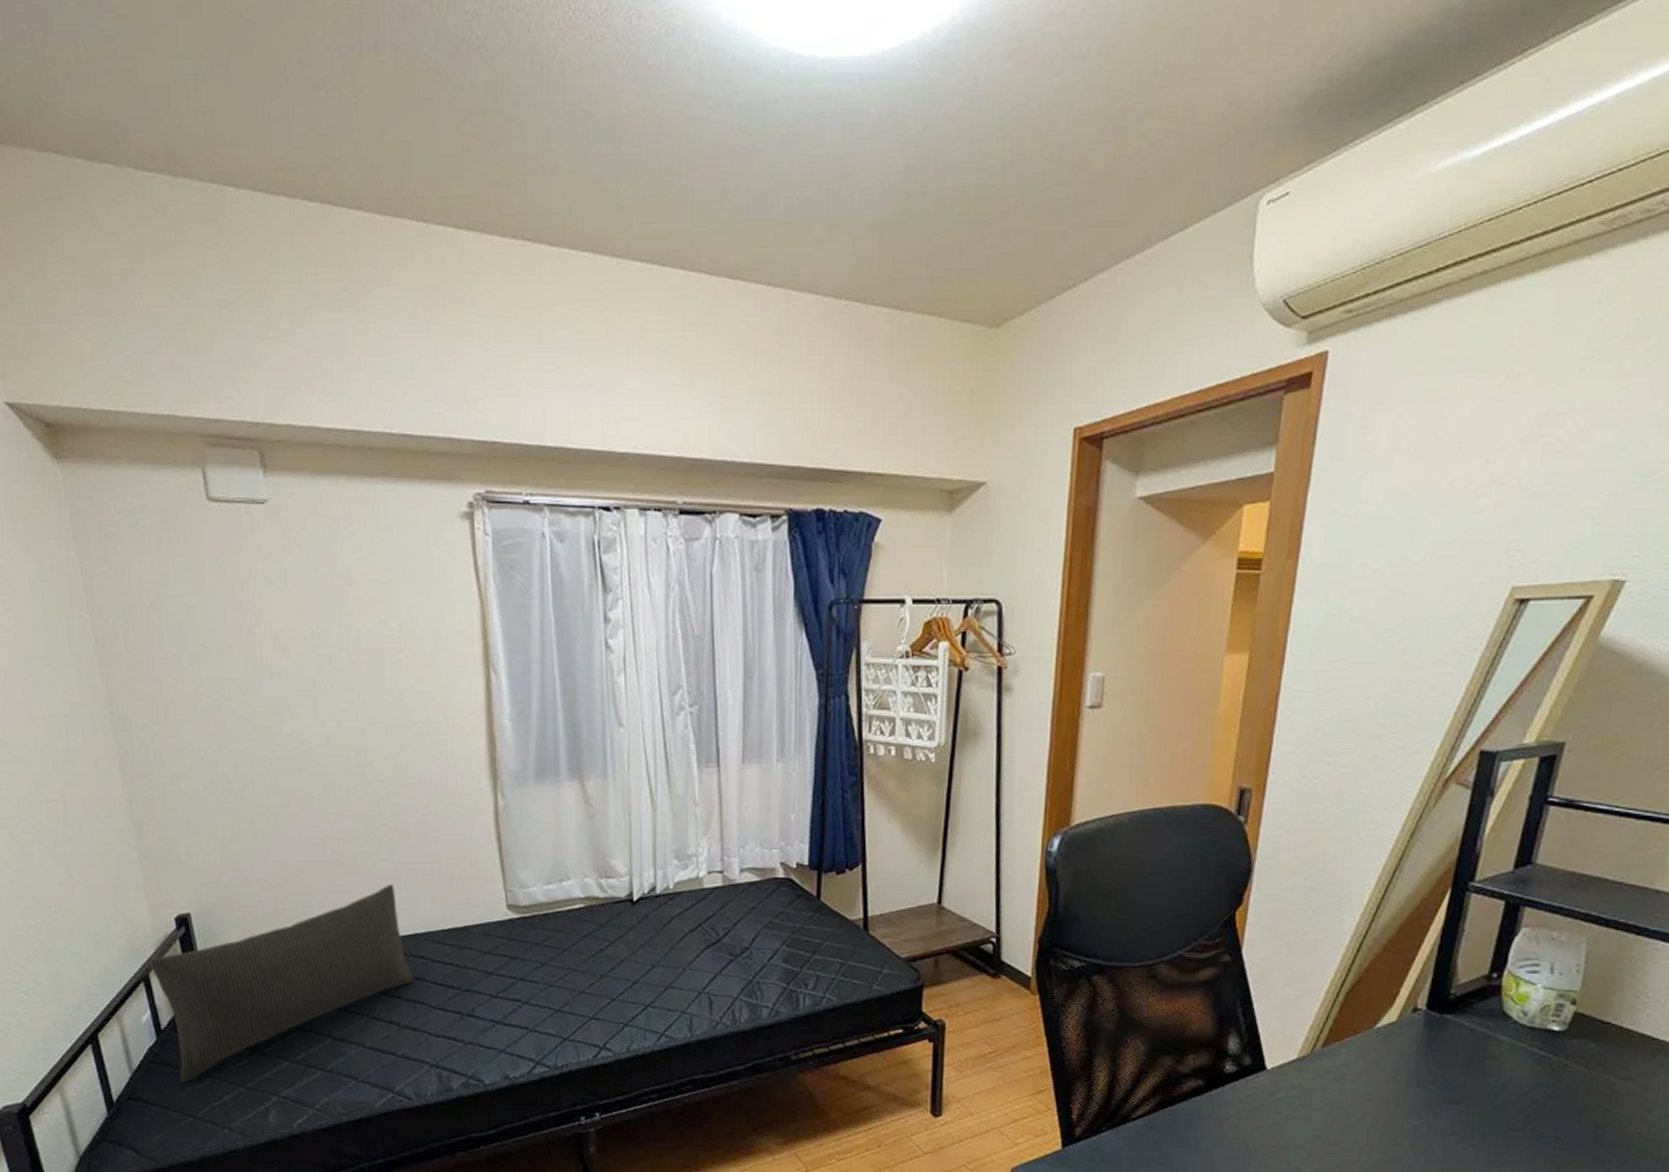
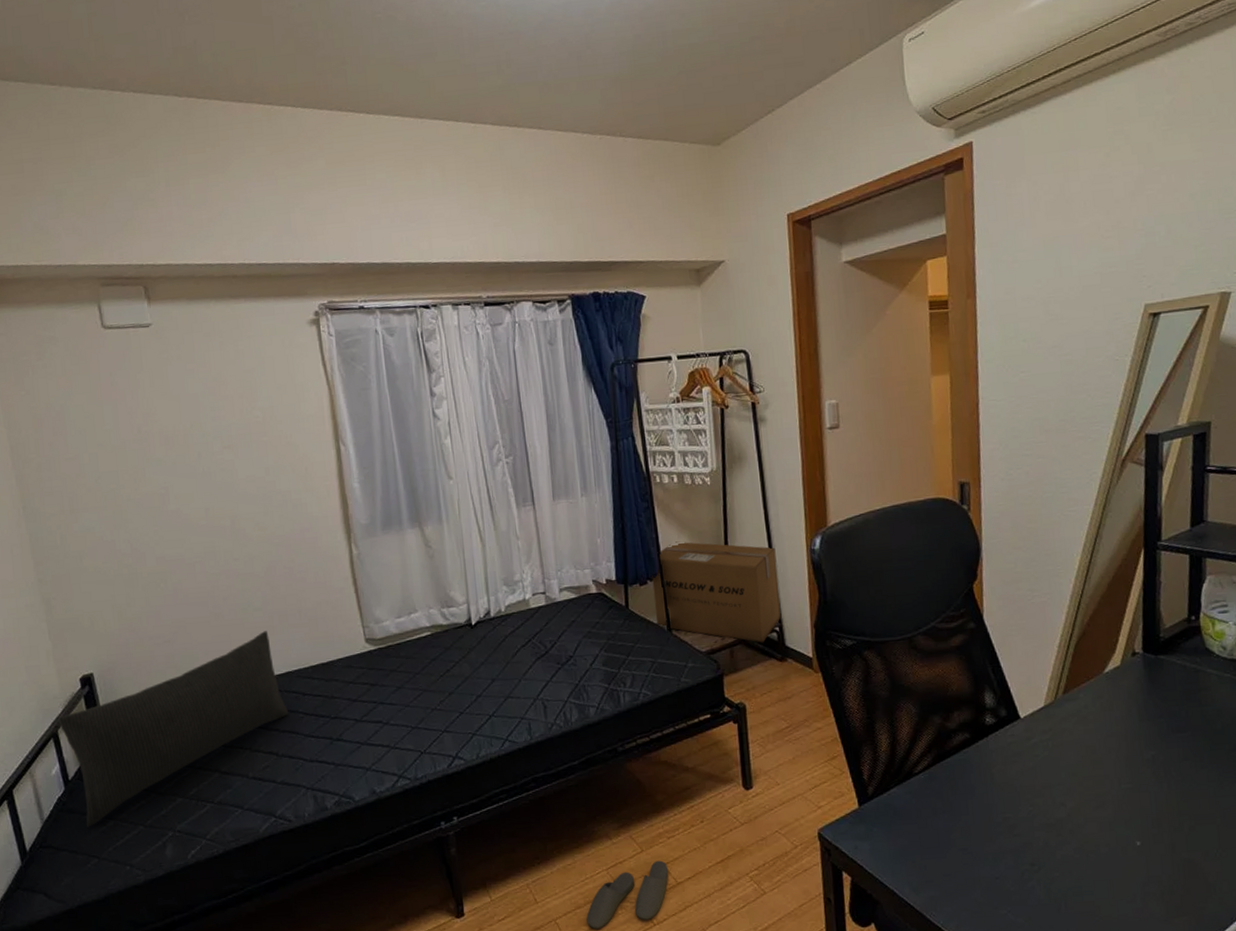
box: none [851,826,1004,955] -> present [652,541,781,643]

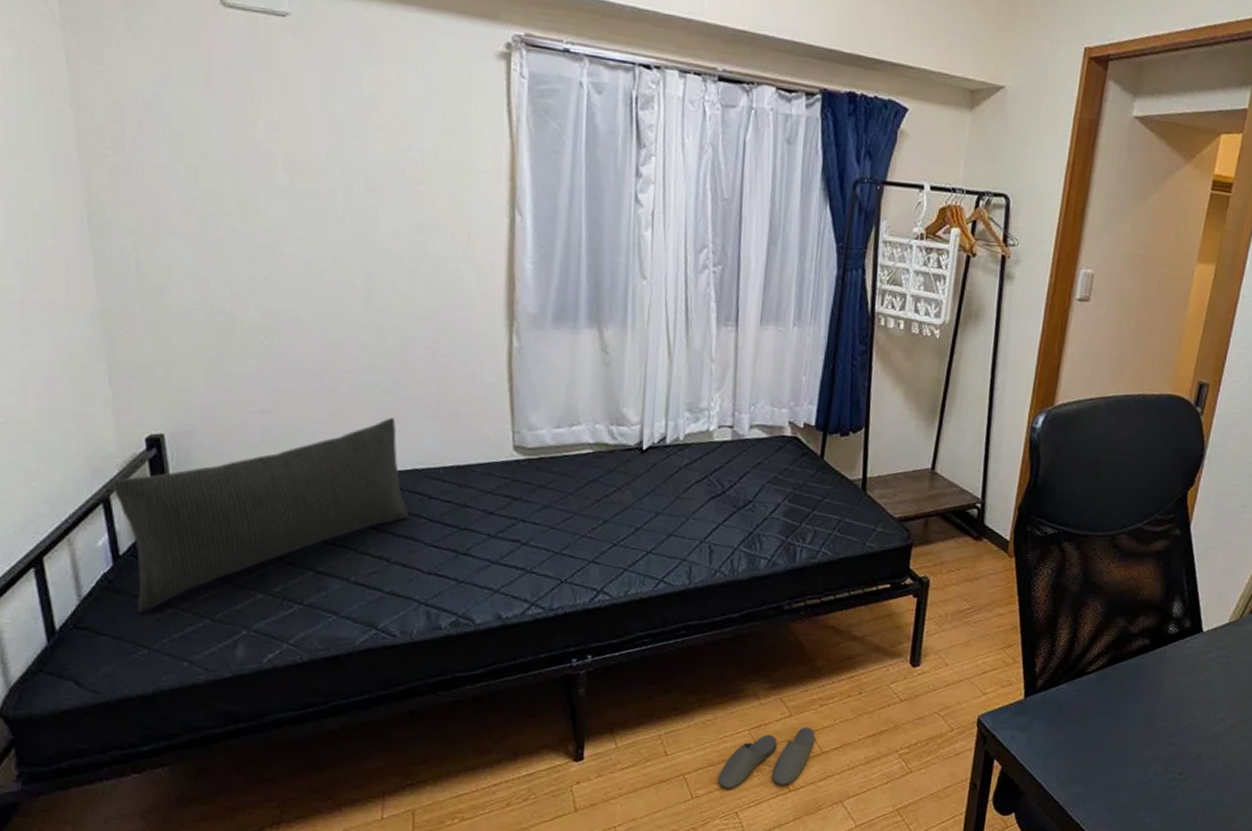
box: present [652,541,781,643] -> none [850,394,995,518]

